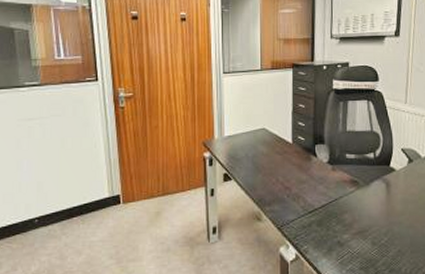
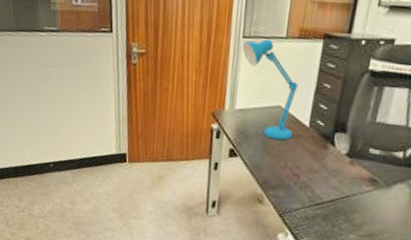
desk lamp: none [223,72,279,159] -> present [242,39,299,141]

